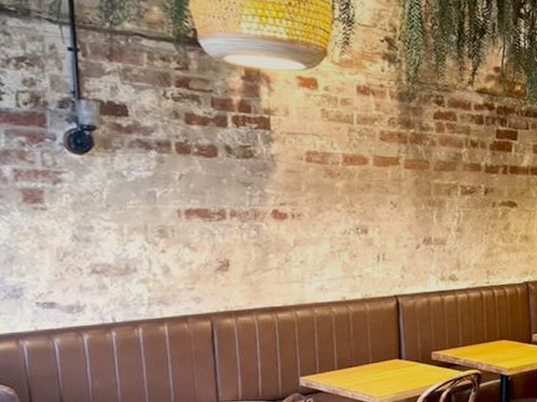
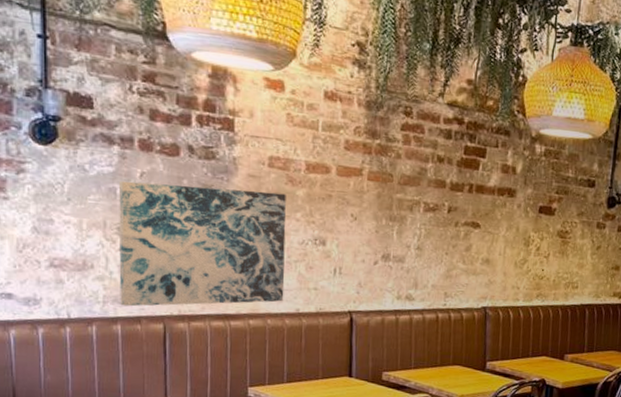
wall art: none [157,184,330,307] -> present [118,180,287,307]

